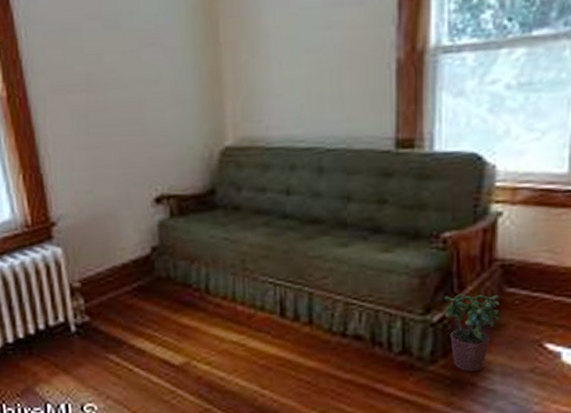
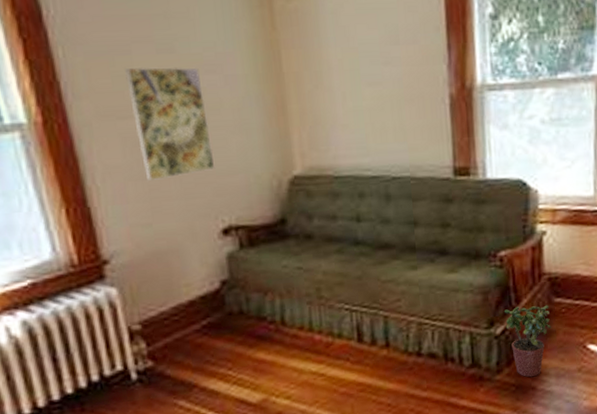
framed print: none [76,41,151,151] -> present [125,67,215,182]

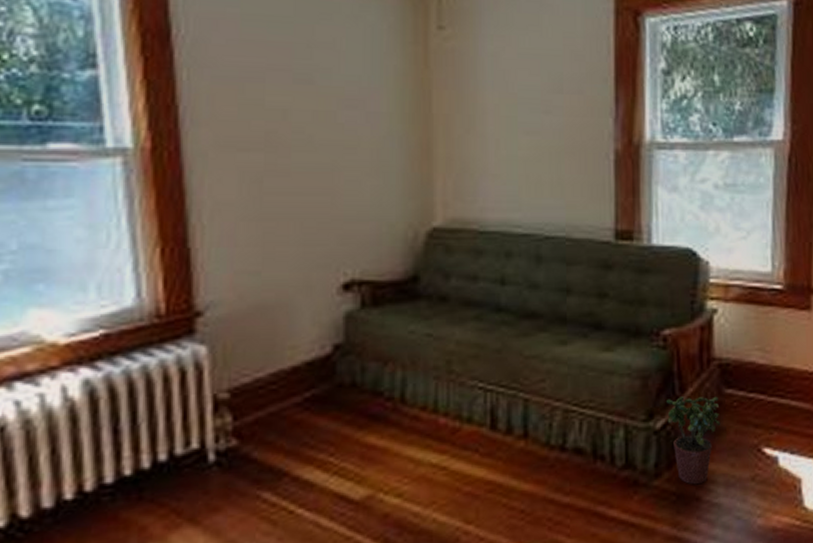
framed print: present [125,67,215,182] -> none [254,97,344,223]

